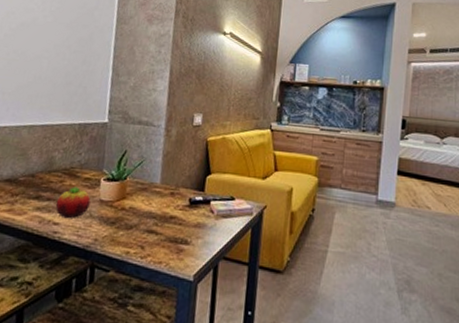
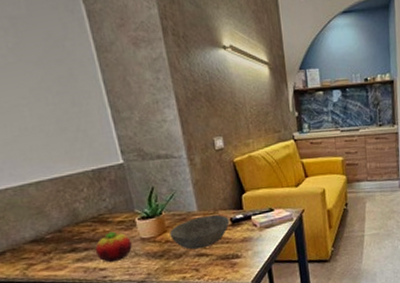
bowl: none [127,189,188,225] -> present [169,215,230,250]

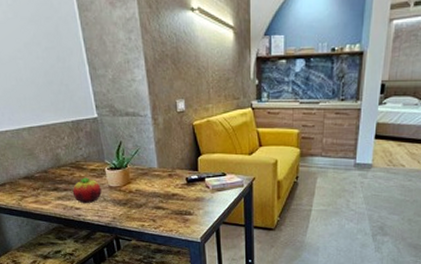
bowl: present [169,215,230,250] -> none [133,172,185,202]

